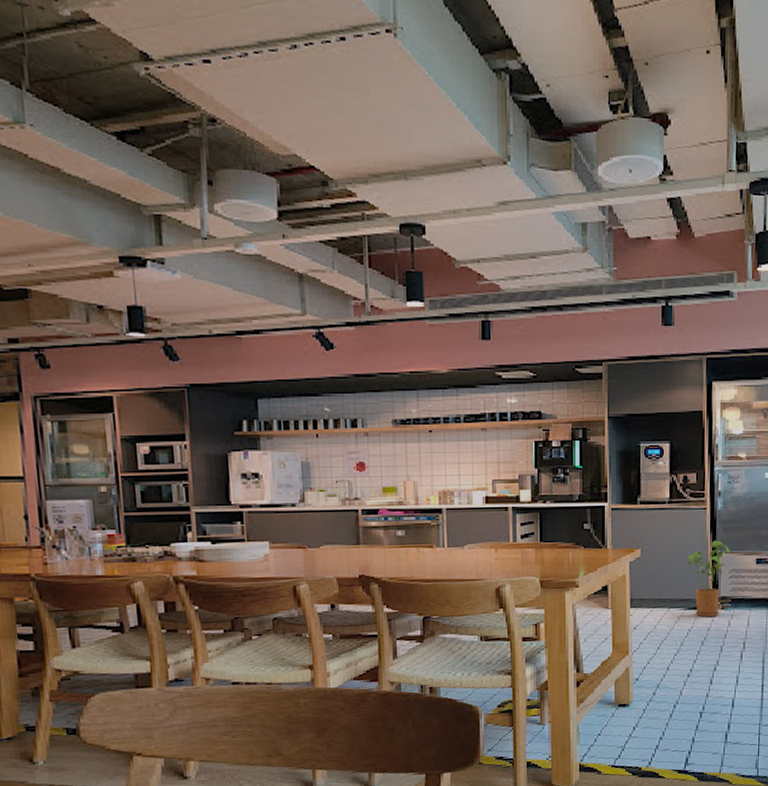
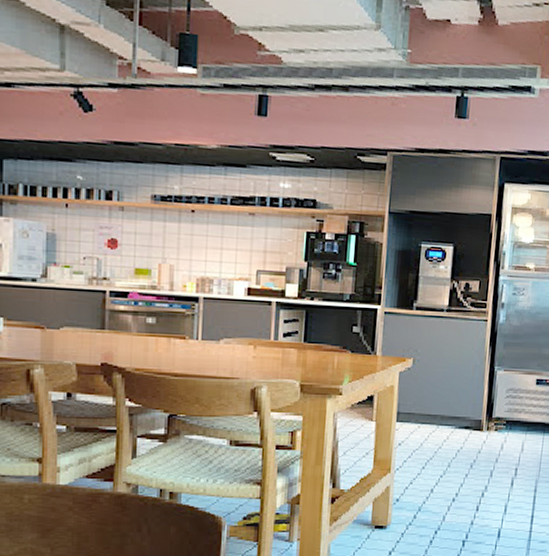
house plant: present [688,540,731,618] -> none [463,355,511,439]

